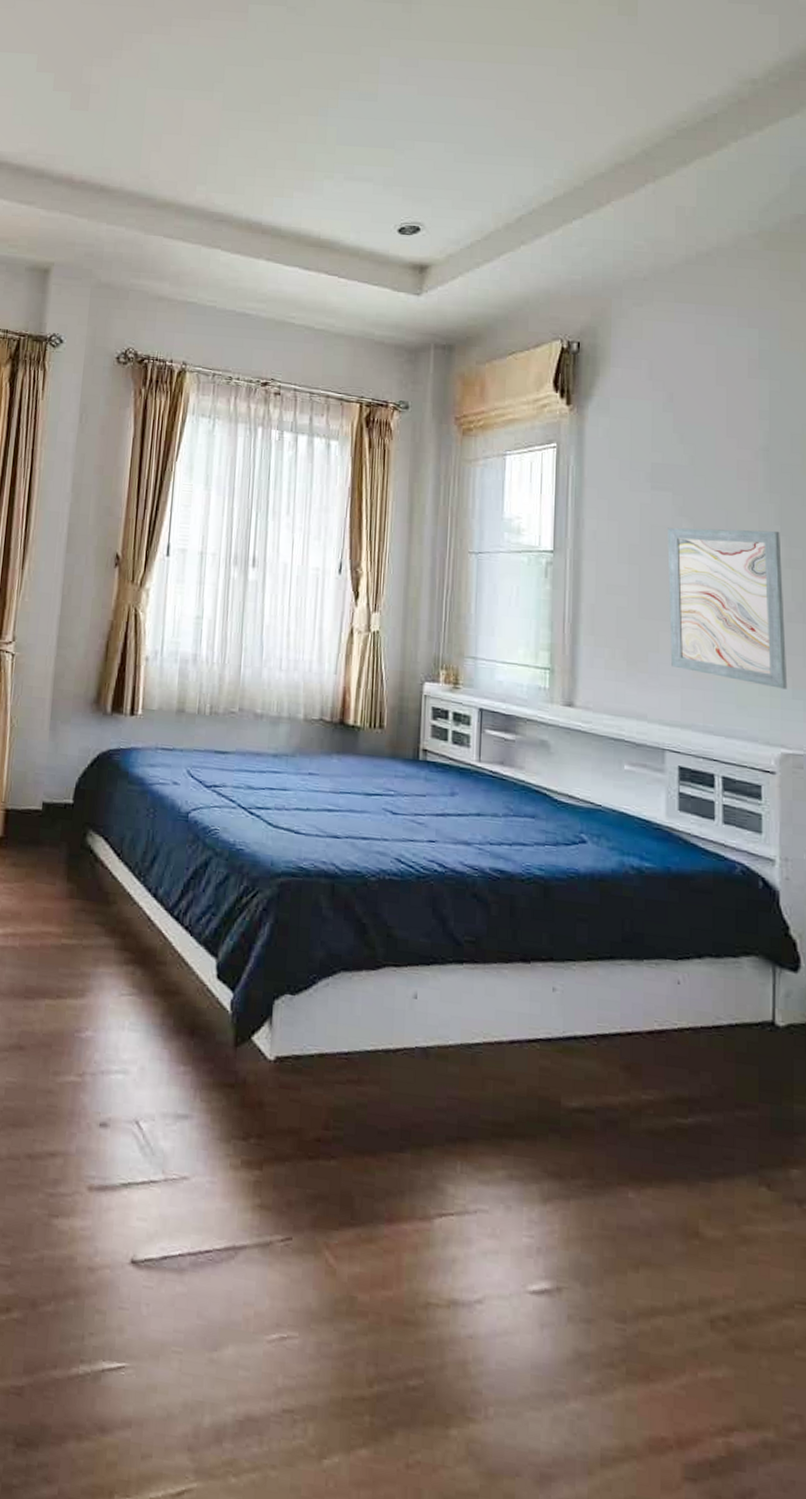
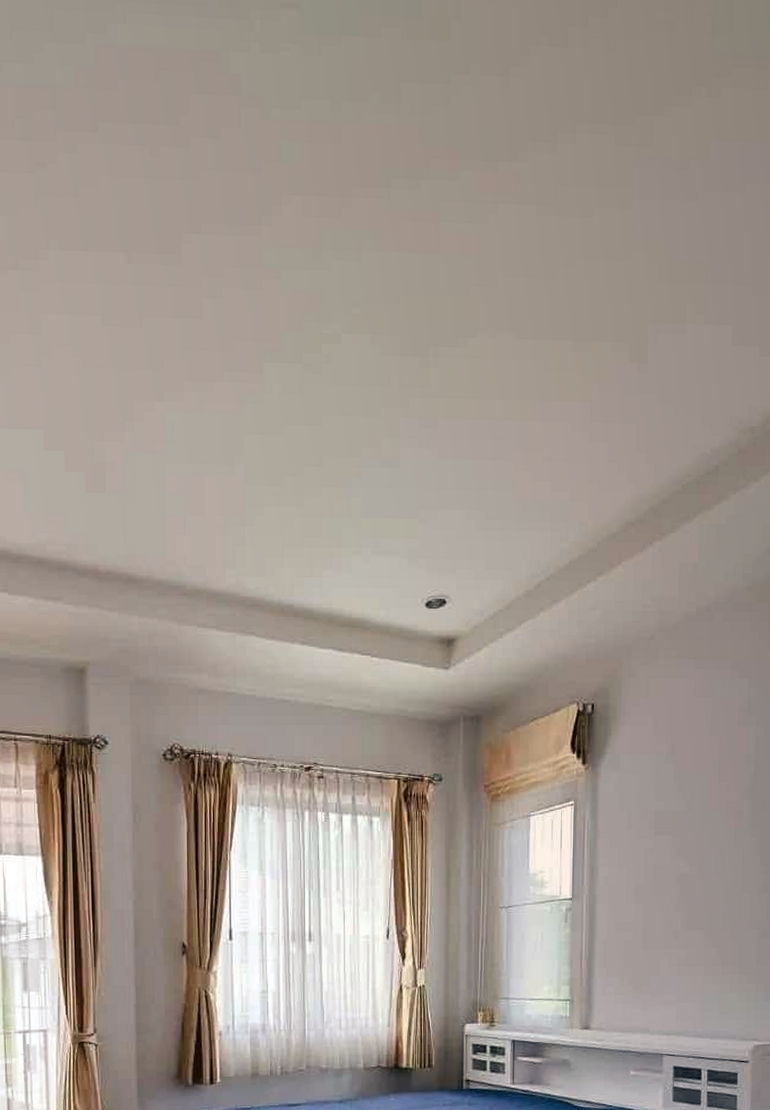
wall art: present [667,527,788,689] -> none [667,861,761,994]

